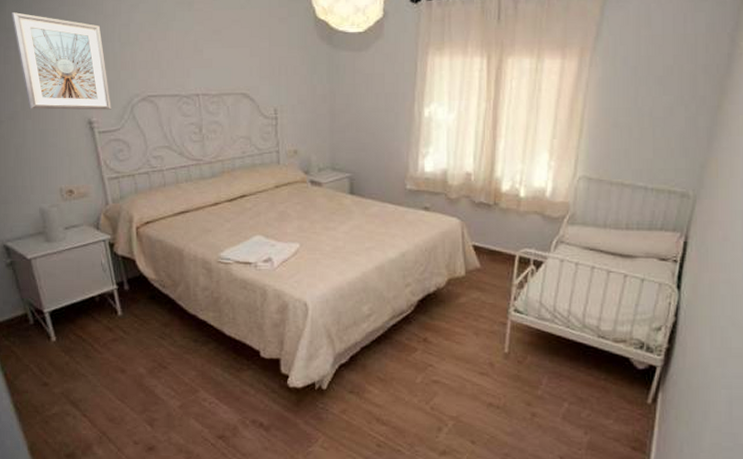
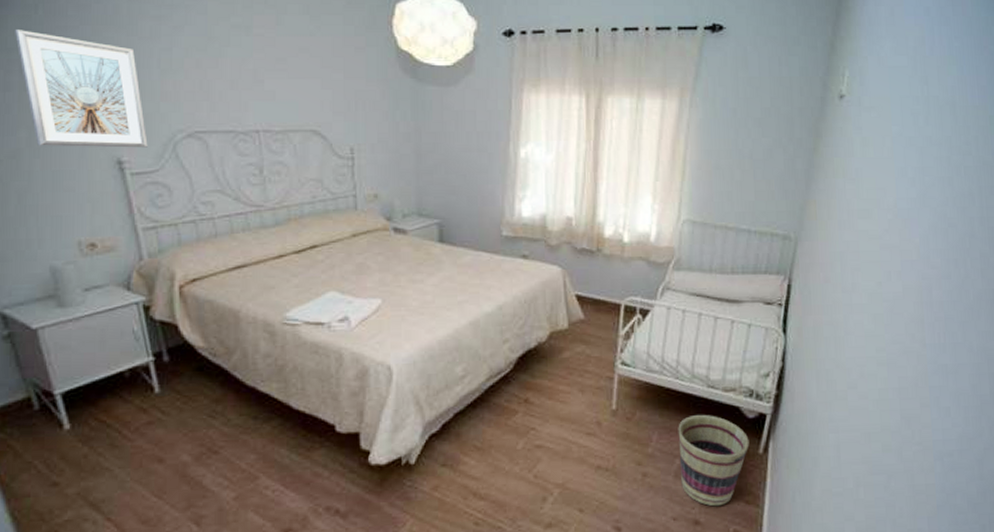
basket: none [567,362,638,450] -> present [678,414,749,507]

